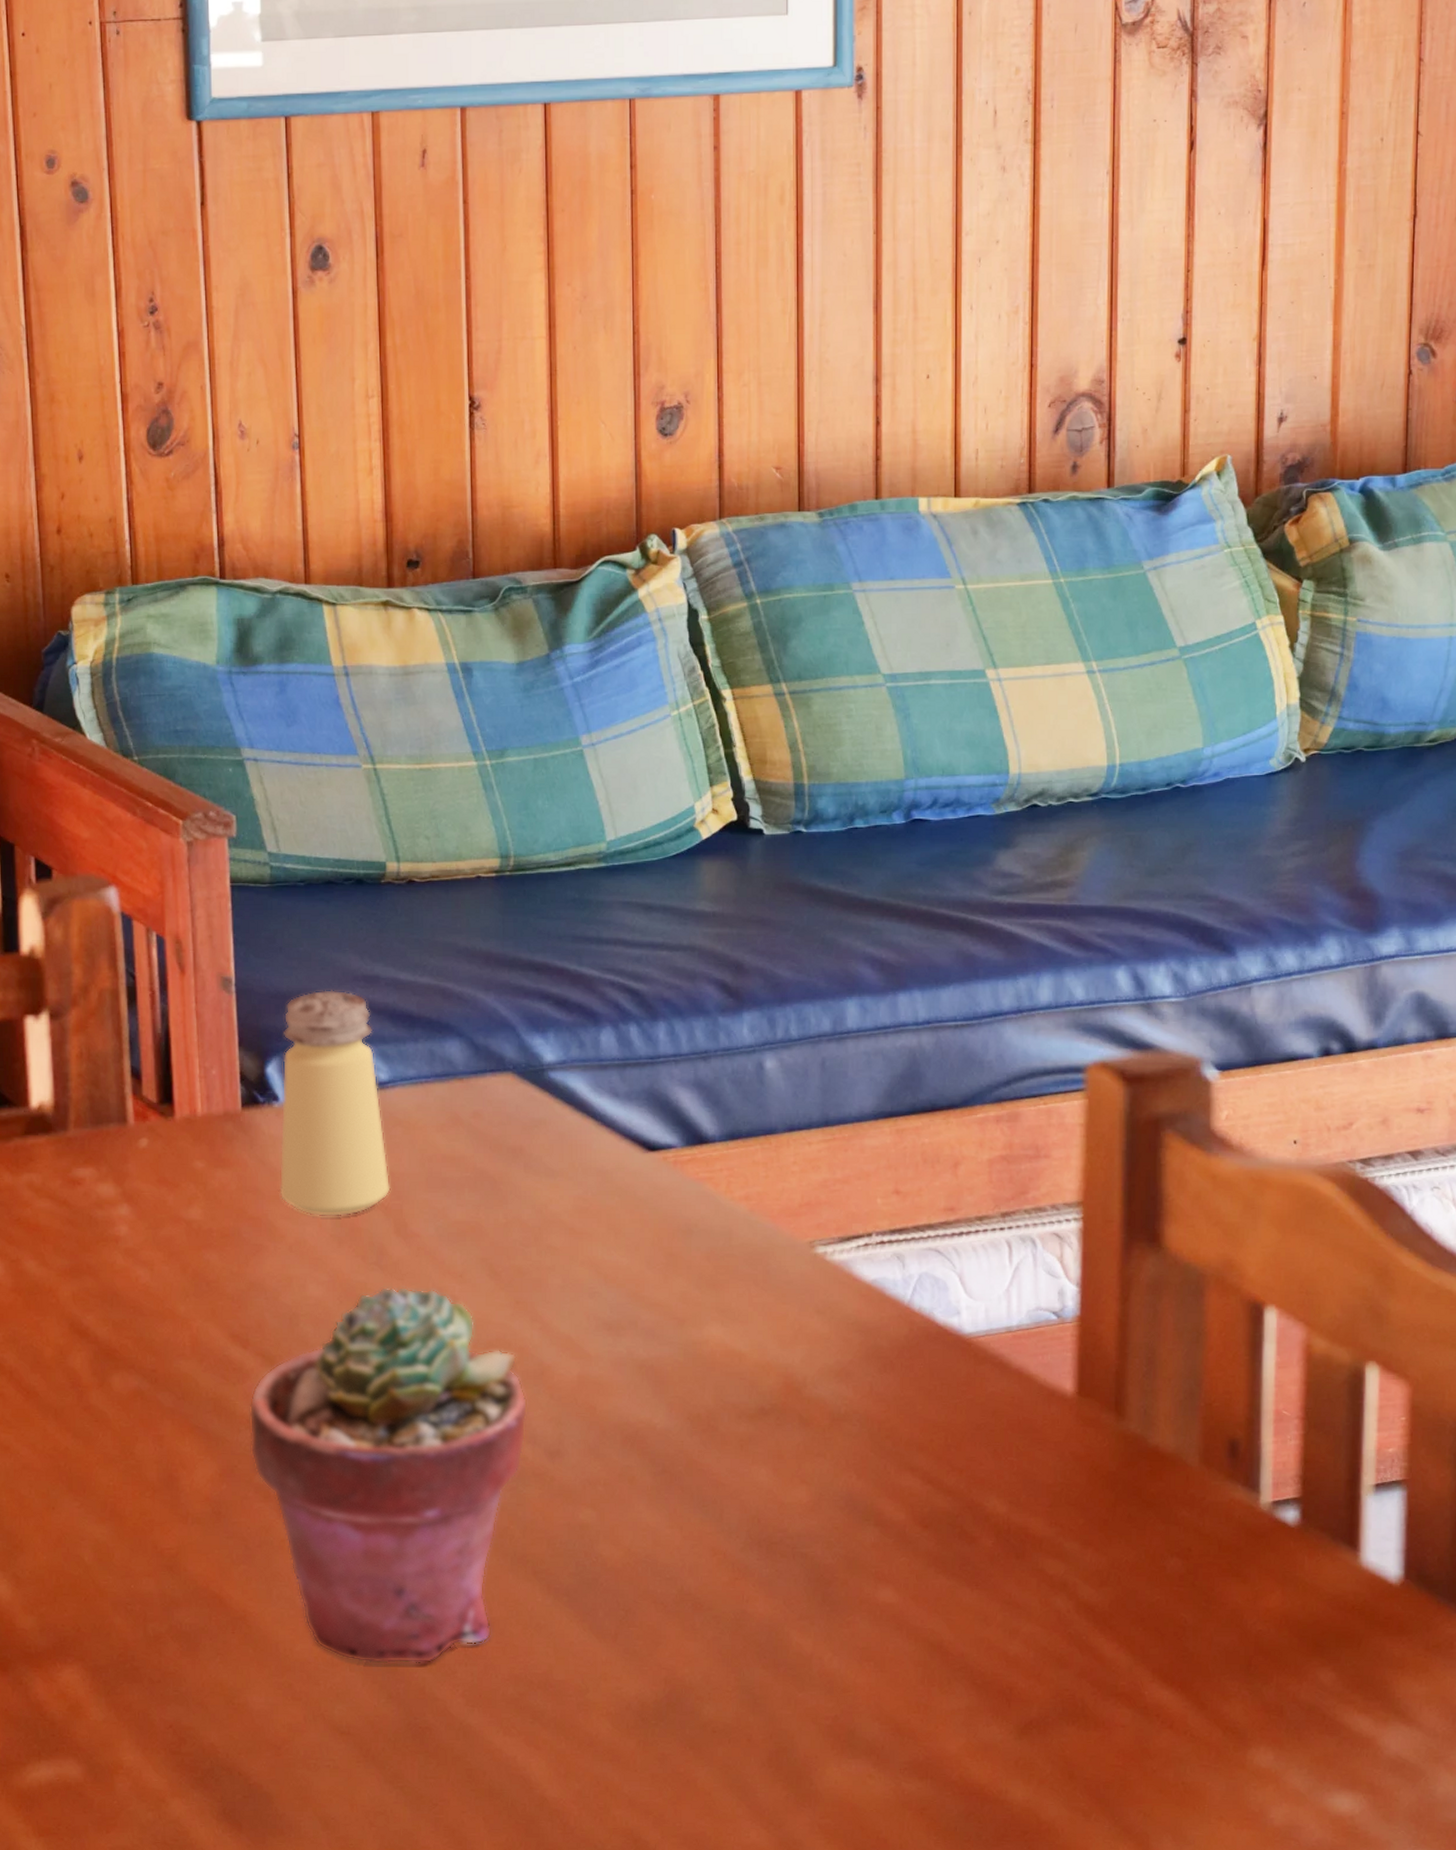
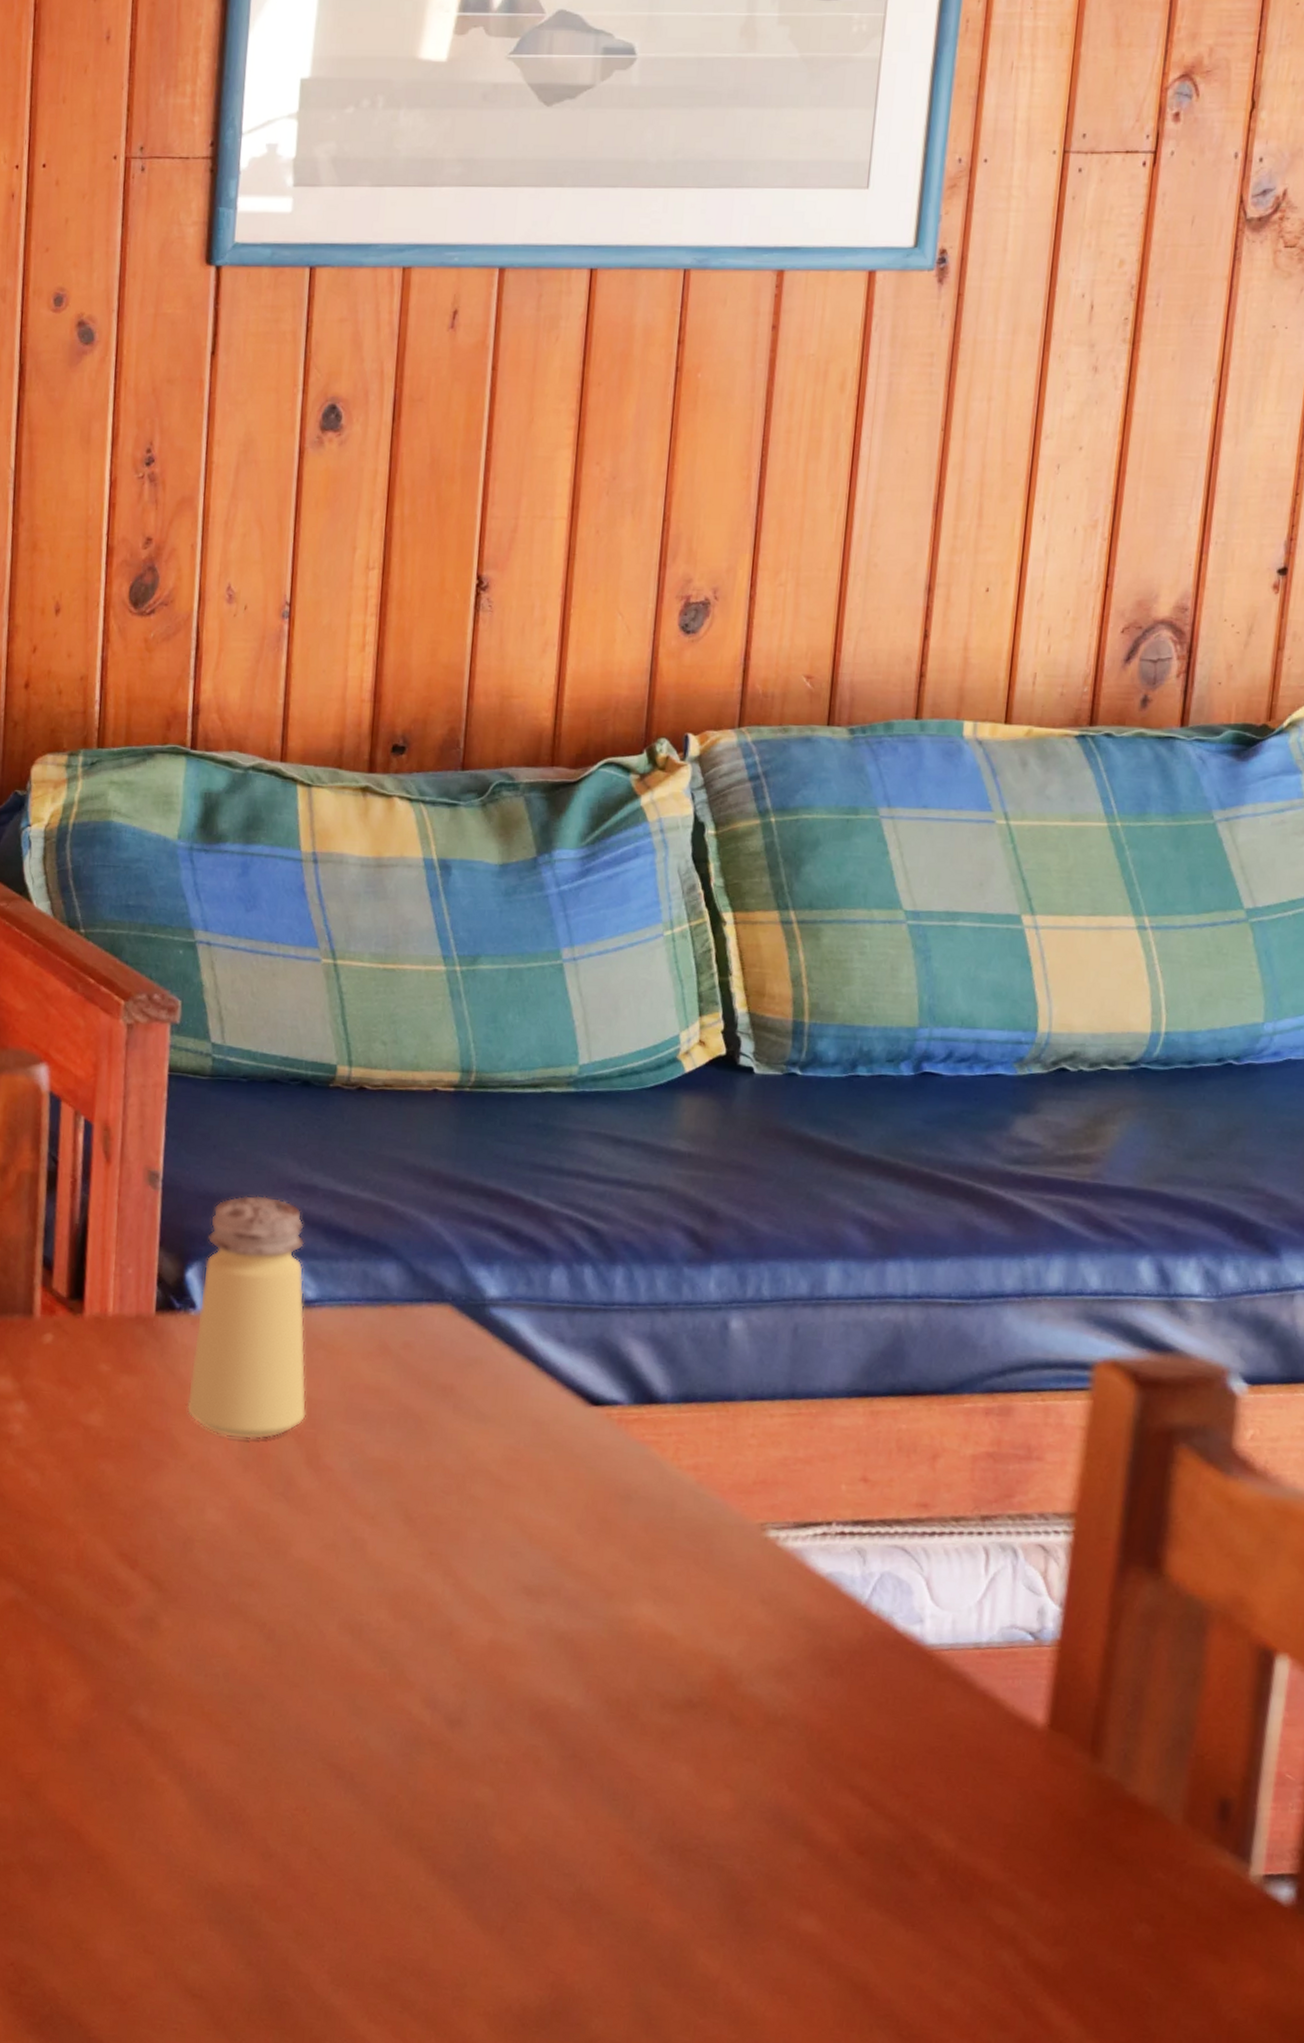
potted succulent: present [249,1286,528,1664] -> none [127,1520,432,1933]

